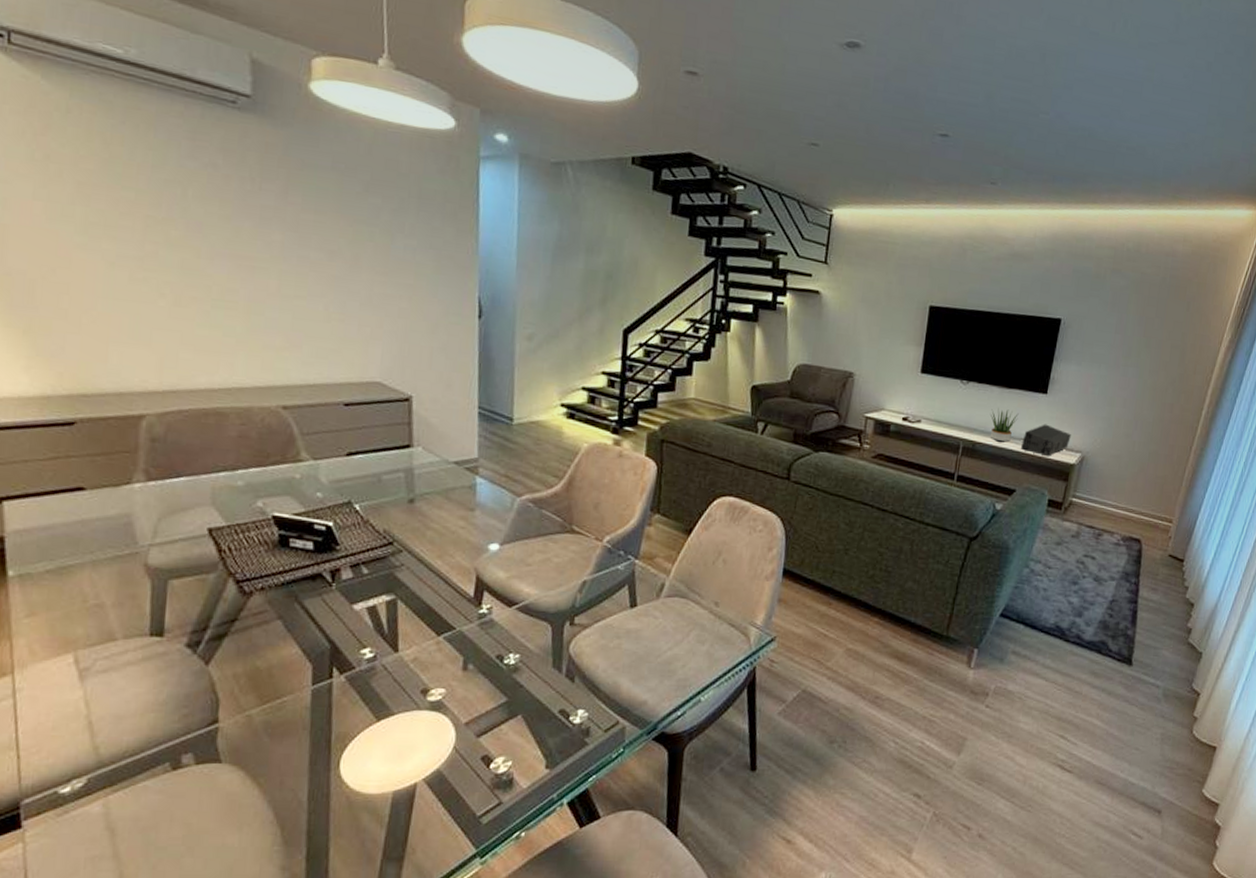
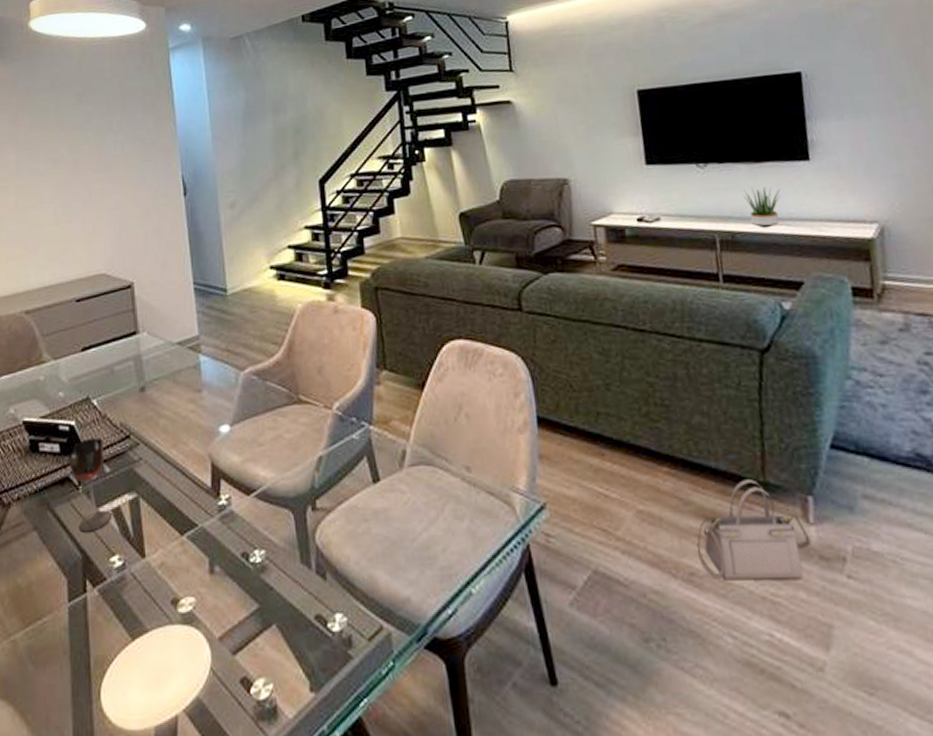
wineglass: none [321,540,367,626] -> present [67,437,112,532]
handbag: none [885,633,968,706] -> present [697,479,811,581]
speaker: present [1021,424,1071,457] -> none [791,195,858,235]

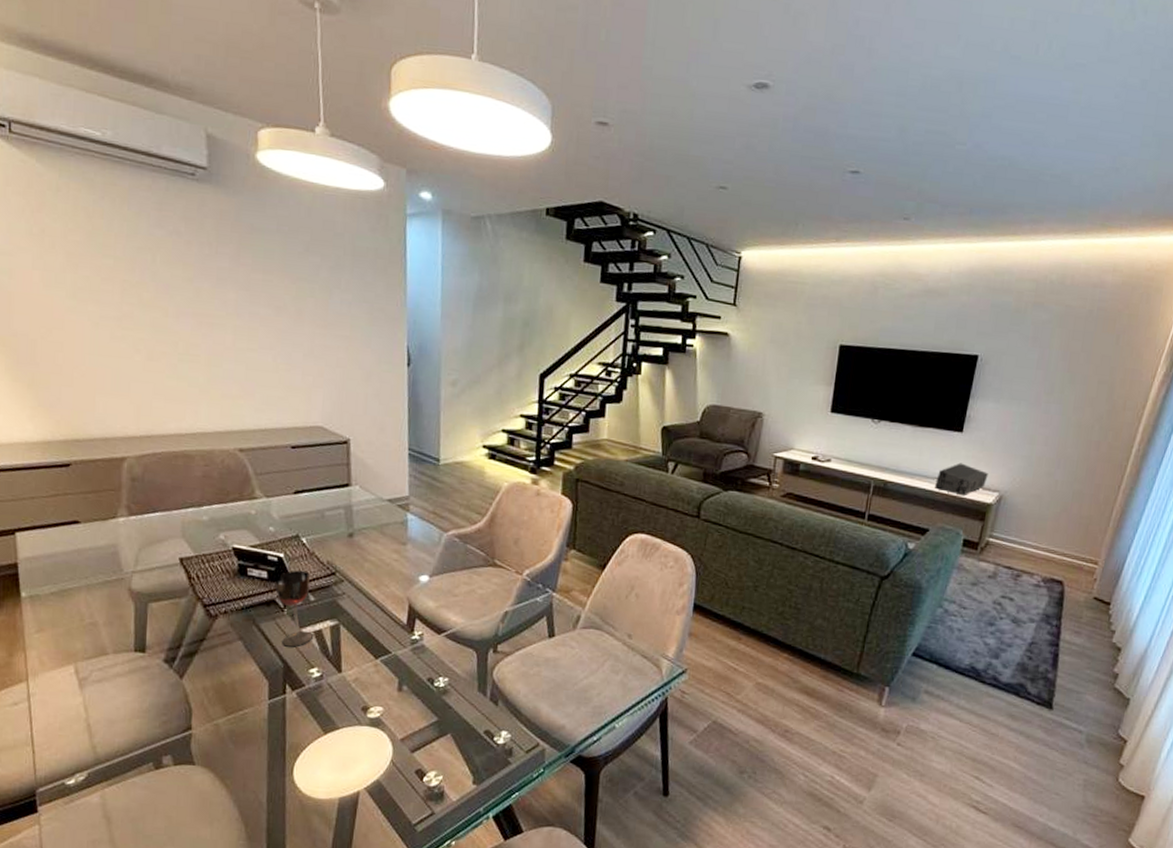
handbag: present [697,479,811,581] -> none [794,670,879,743]
potted plant: present [743,187,781,227] -> none [902,447,933,482]
speaker: none [791,195,858,235] -> present [935,462,988,497]

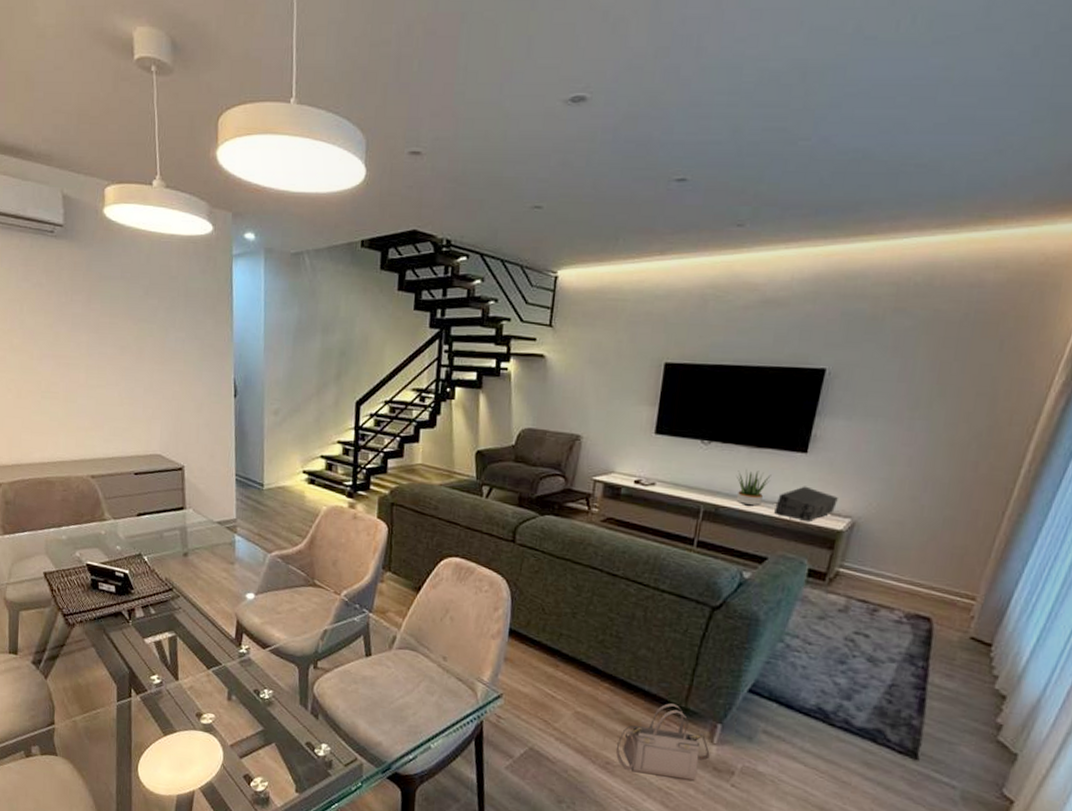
wineglass: present [274,570,314,647] -> none [121,585,155,655]
handbag: none [794,670,879,743] -> present [616,703,710,781]
potted plant: none [902,447,933,482] -> present [736,470,772,507]

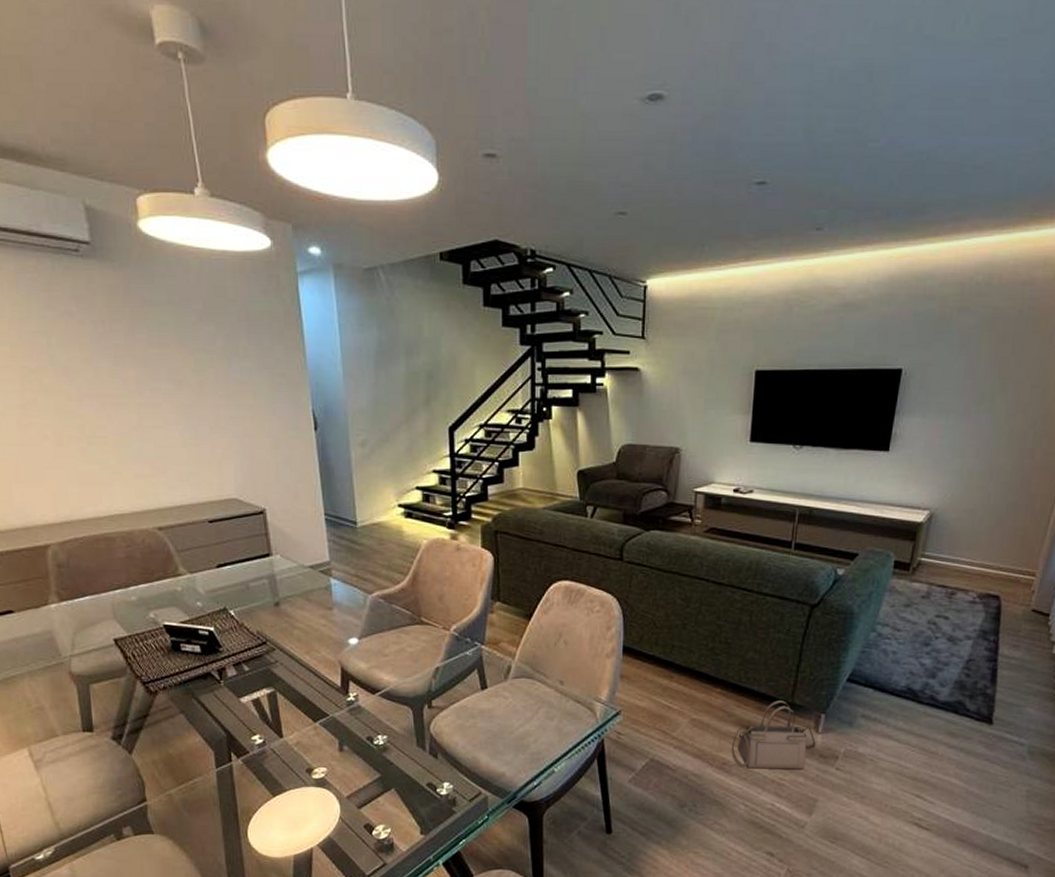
potted plant: present [736,470,772,507] -> none [827,471,858,506]
speaker: present [774,486,838,523] -> none [862,483,917,517]

